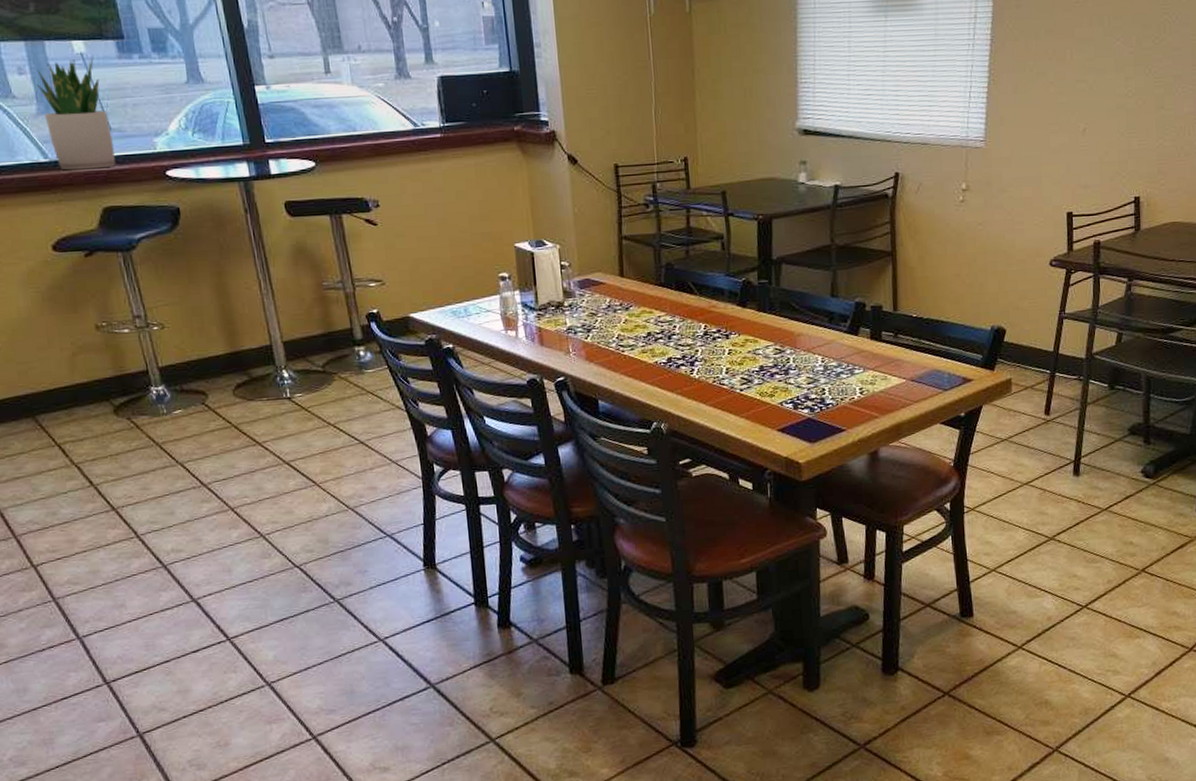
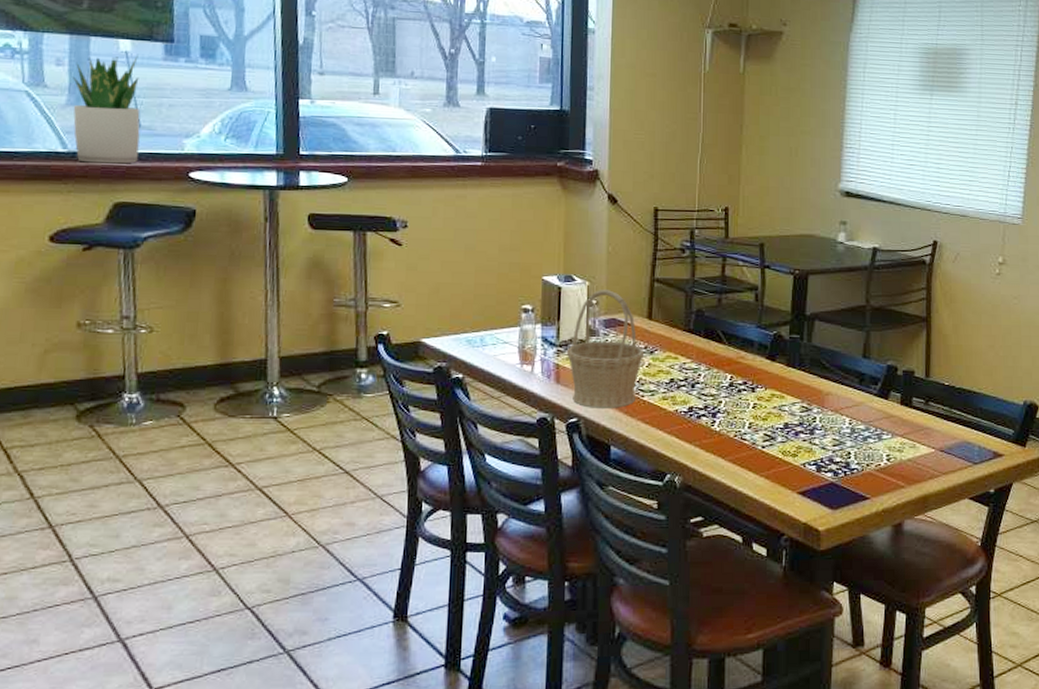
basket: none [546,250,621,366] -> present [566,288,645,408]

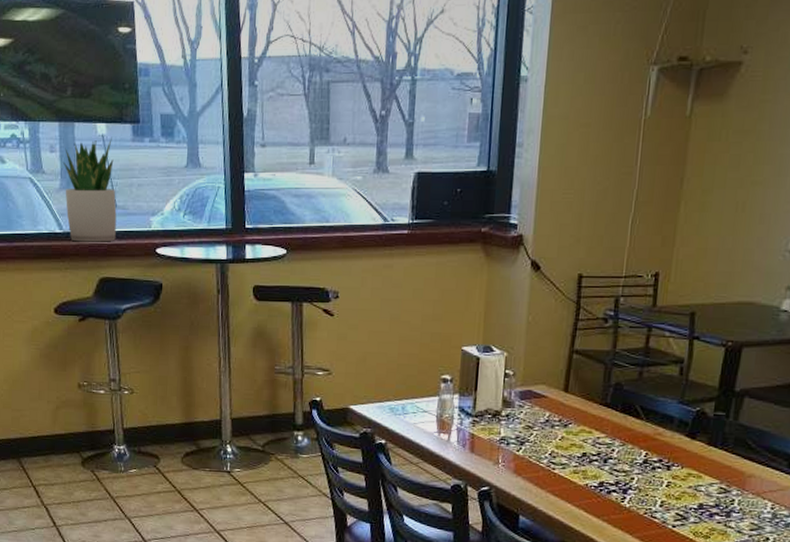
basket: present [566,288,645,408] -> none [481,360,559,479]

